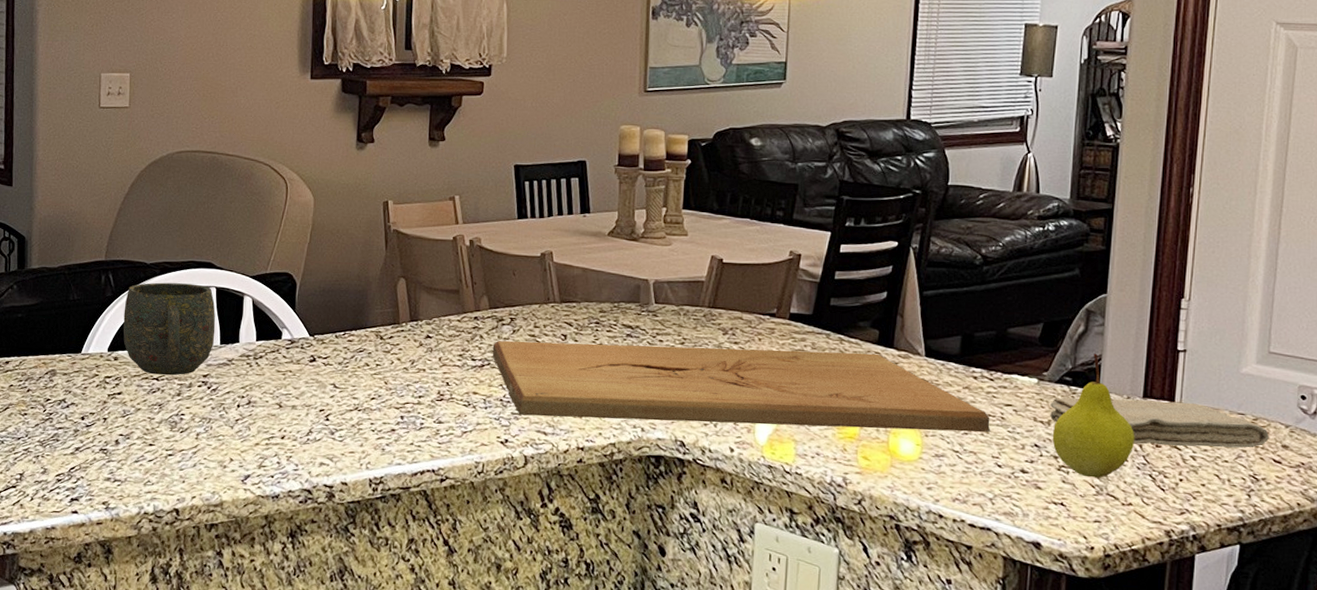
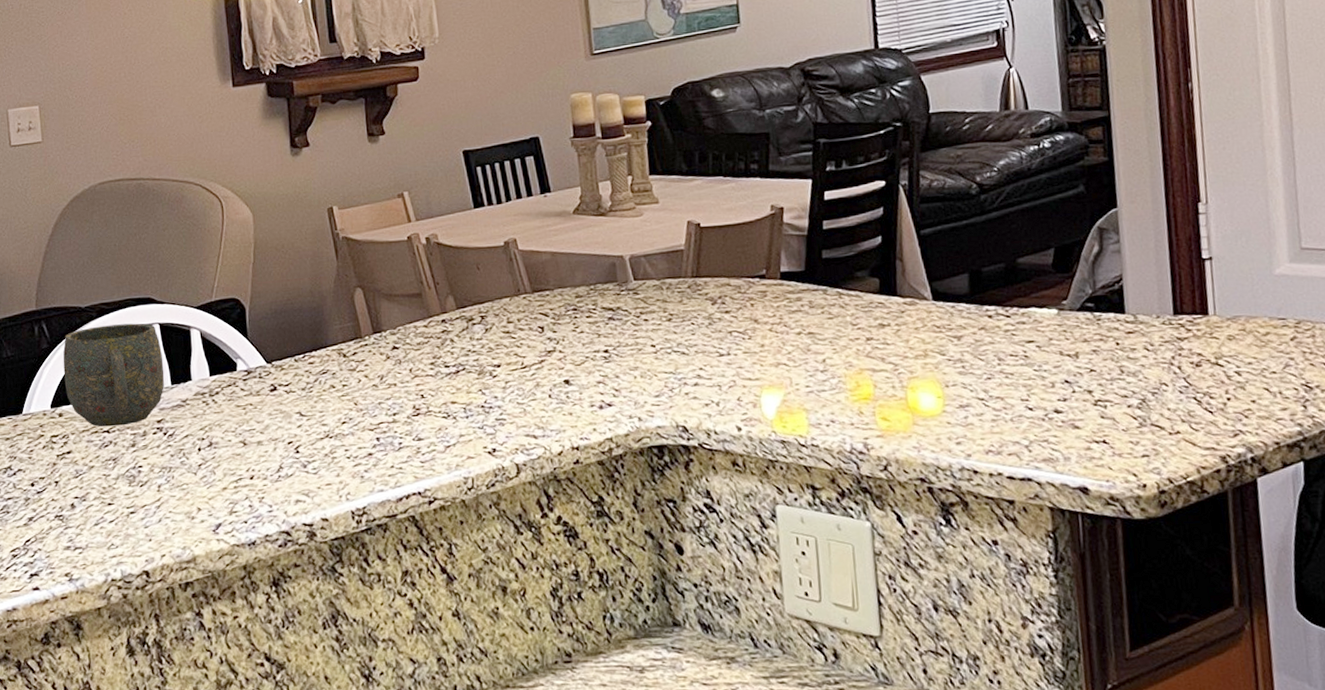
cutting board: present [492,340,991,432] -> none [465,304,1016,420]
washcloth: present [1050,397,1269,448] -> none [1075,313,1316,366]
fruit: present [1052,353,1135,478] -> none [1082,273,1173,409]

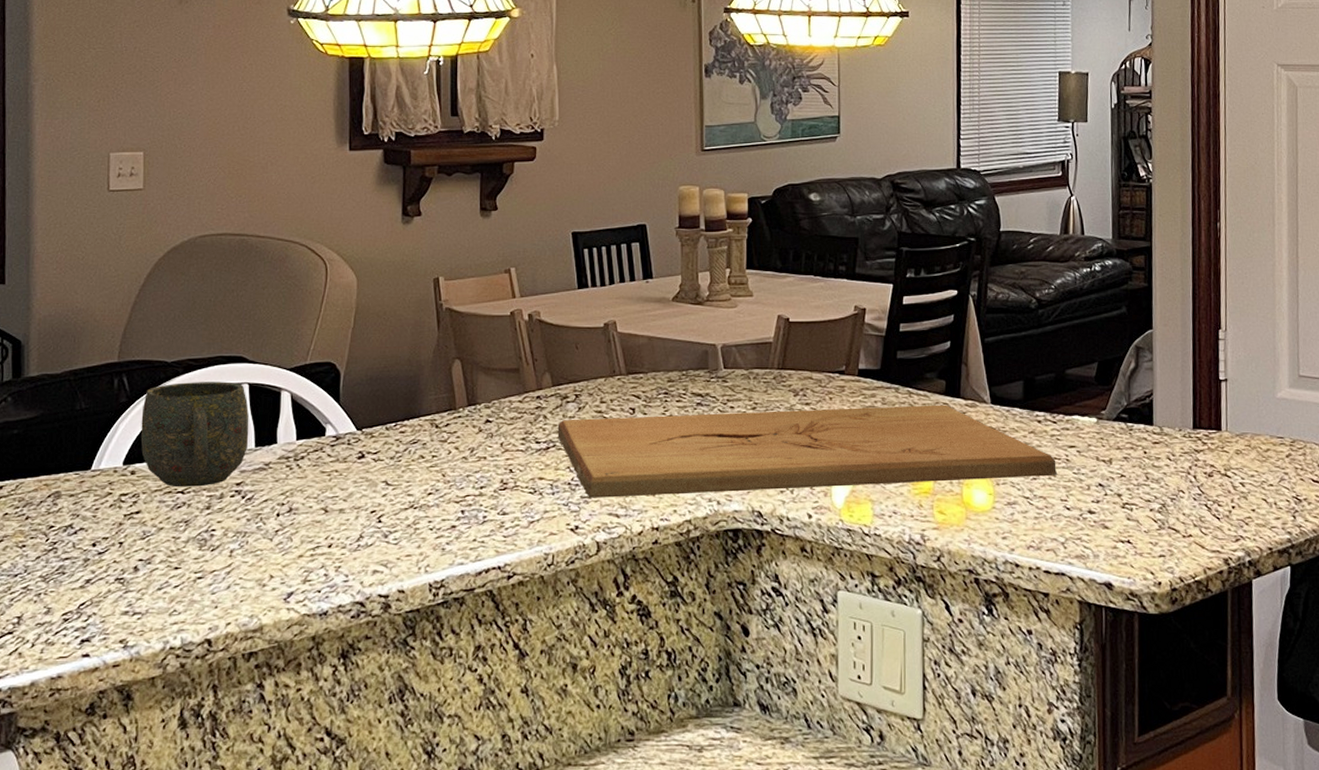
cutting board: none [465,304,1016,420] -> present [557,404,1058,498]

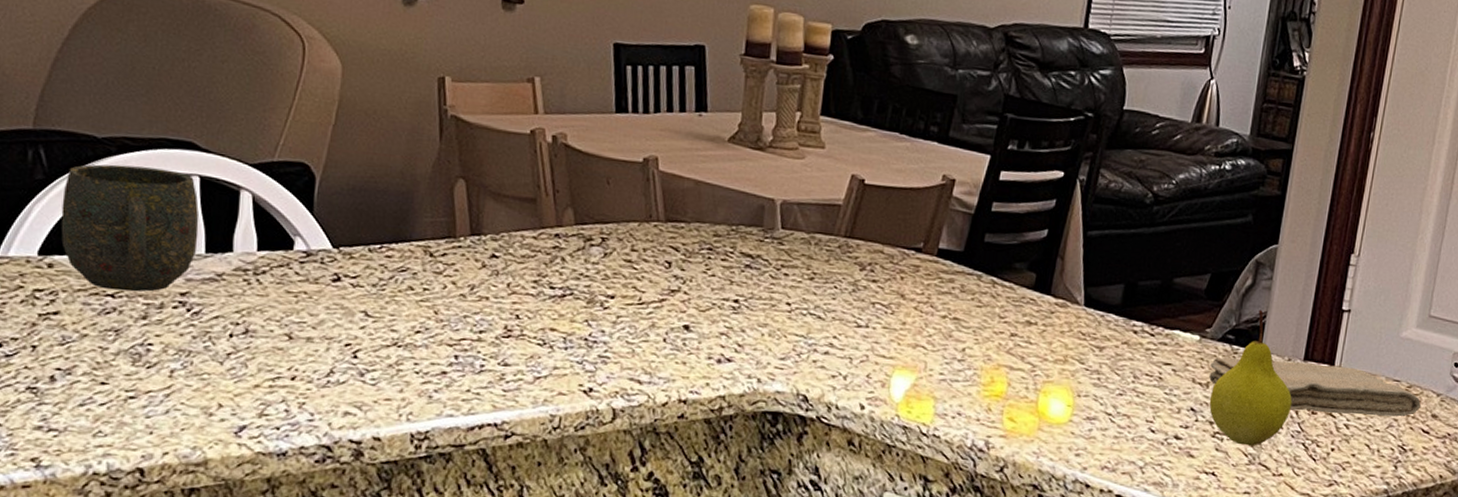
cutting board: present [557,404,1058,498] -> none [576,265,1148,394]
washcloth: none [1110,430,1306,475] -> present [1209,357,1421,417]
fruit: none [1114,388,1190,513] -> present [1209,309,1293,446]

